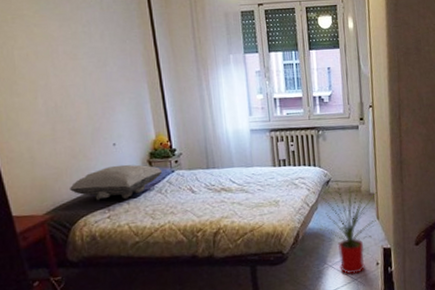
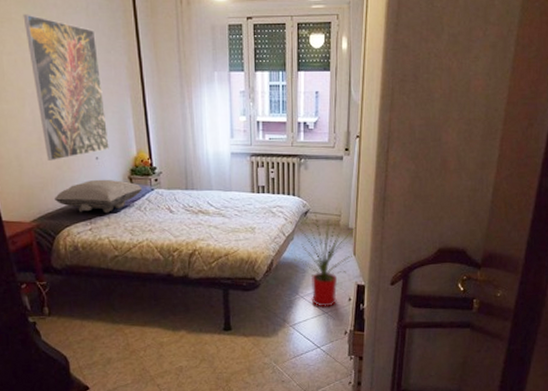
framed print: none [35,9,127,150] -> present [23,14,109,160]

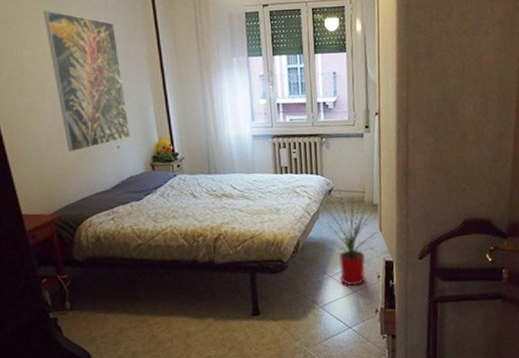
pillow: present [55,179,143,214] -> none [76,167,165,203]

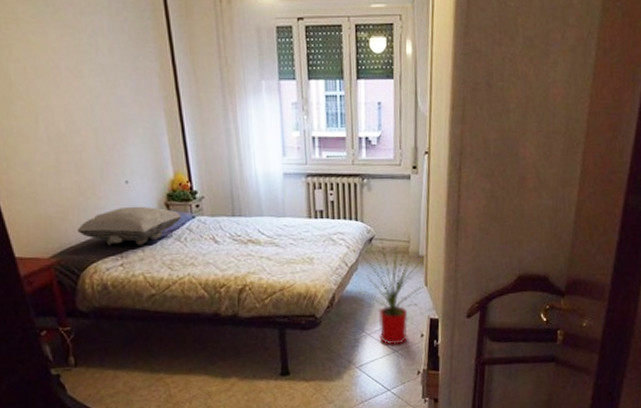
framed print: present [43,10,131,152] -> none [32,13,141,186]
pillow: none [76,167,165,203] -> present [78,206,182,246]

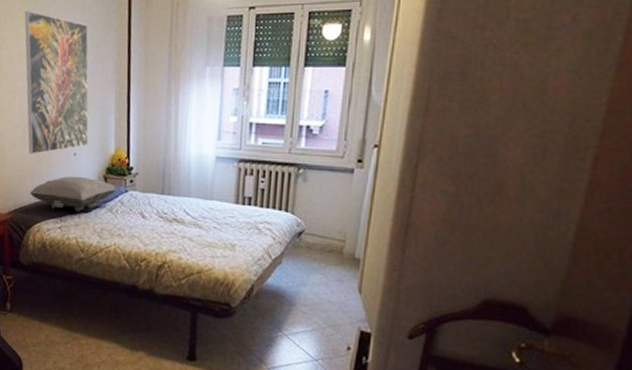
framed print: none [32,13,141,186] -> present [24,10,89,154]
house plant: present [359,241,428,345] -> none [280,237,365,354]

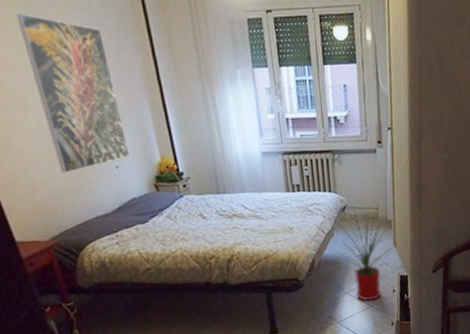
pillow: present [30,176,116,213] -> none [74,188,171,227]
house plant: none [280,237,365,354] -> present [334,208,396,301]

